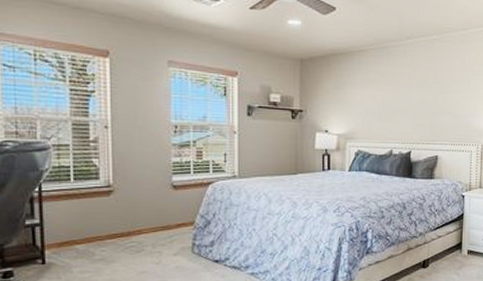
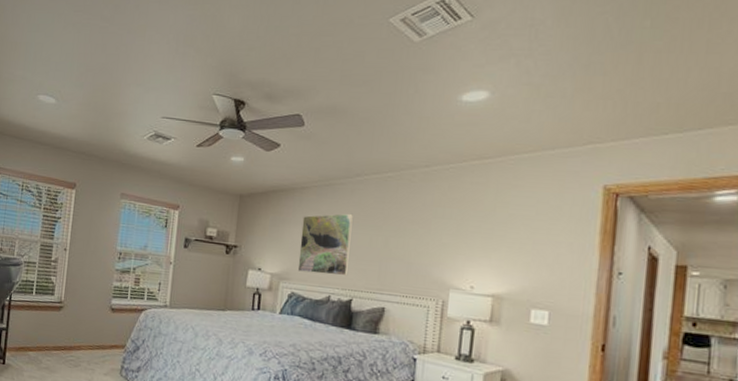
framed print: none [362,73,407,131] -> present [297,213,353,277]

